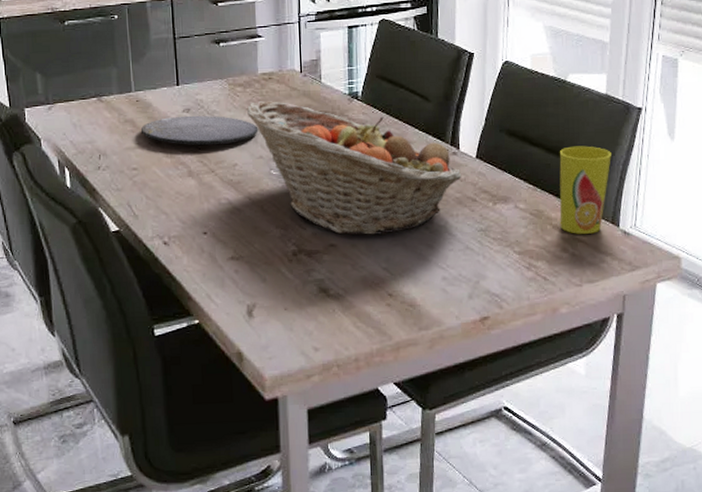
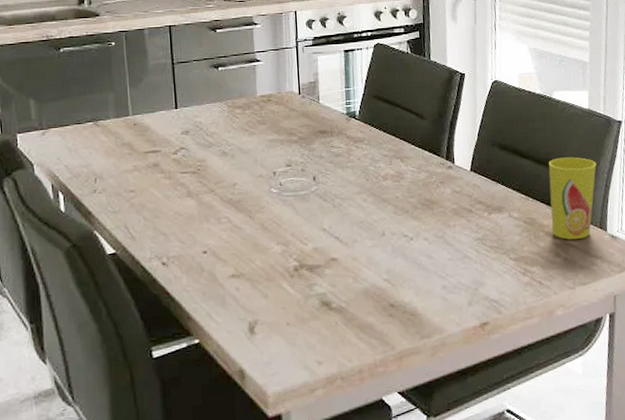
plate: present [141,115,259,145] -> none [139,137,258,166]
fruit basket: present [247,101,462,235] -> none [246,121,458,248]

